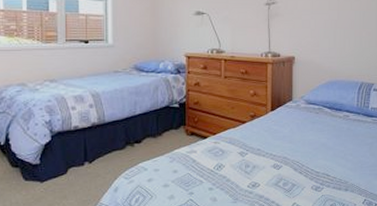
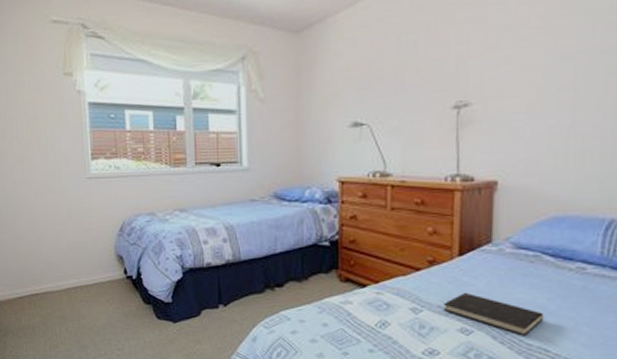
hardcover book: none [261,137,326,167] -> present [443,292,544,337]

